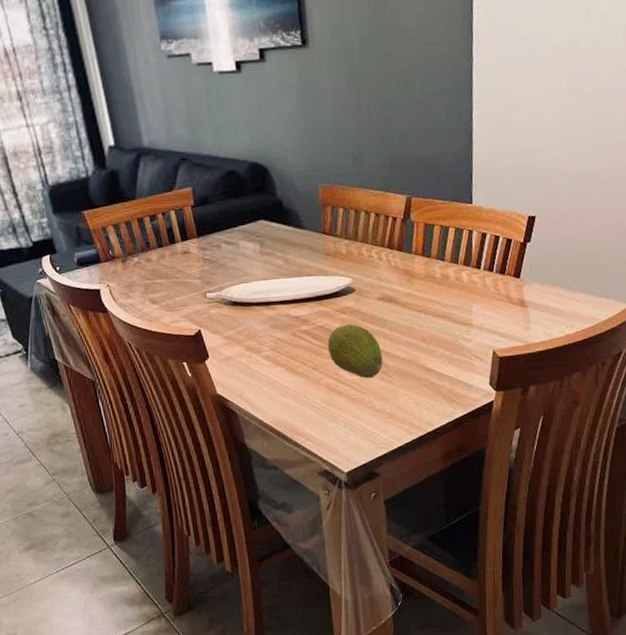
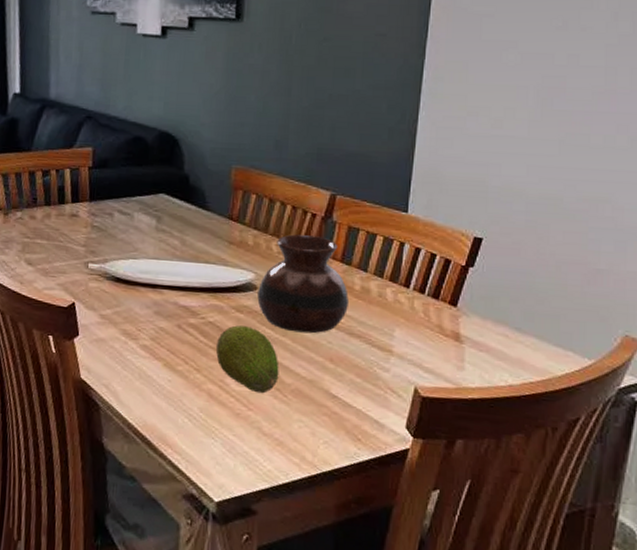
vase: none [356,236,433,323] -> present [257,234,350,334]

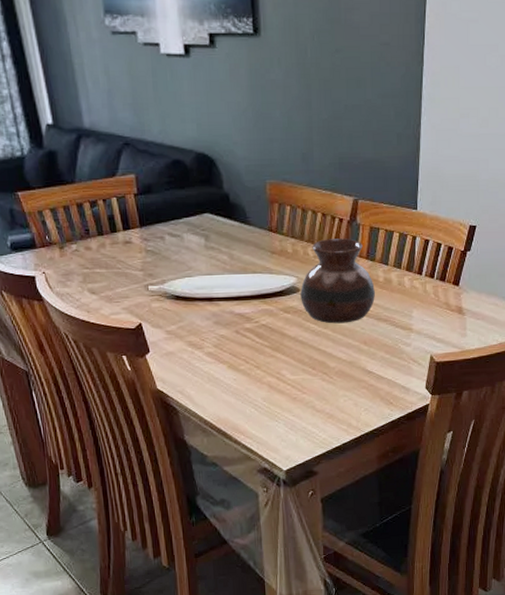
fruit: present [216,325,279,394] -> none [271,324,325,379]

